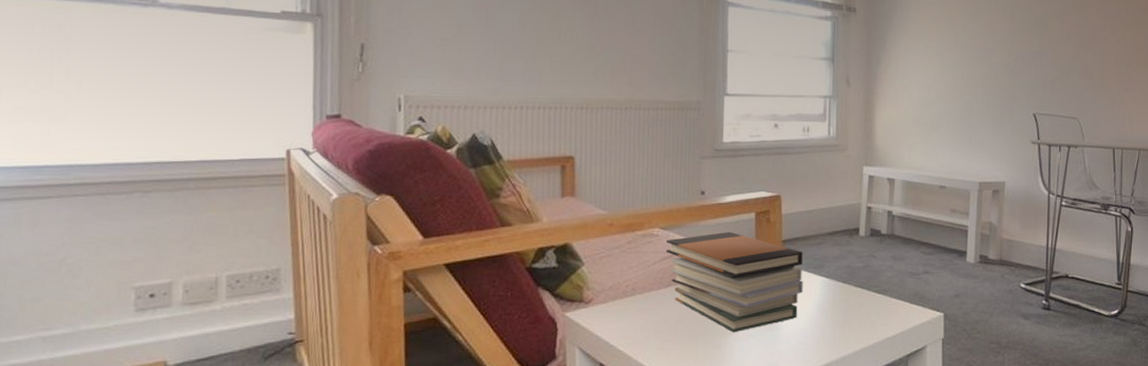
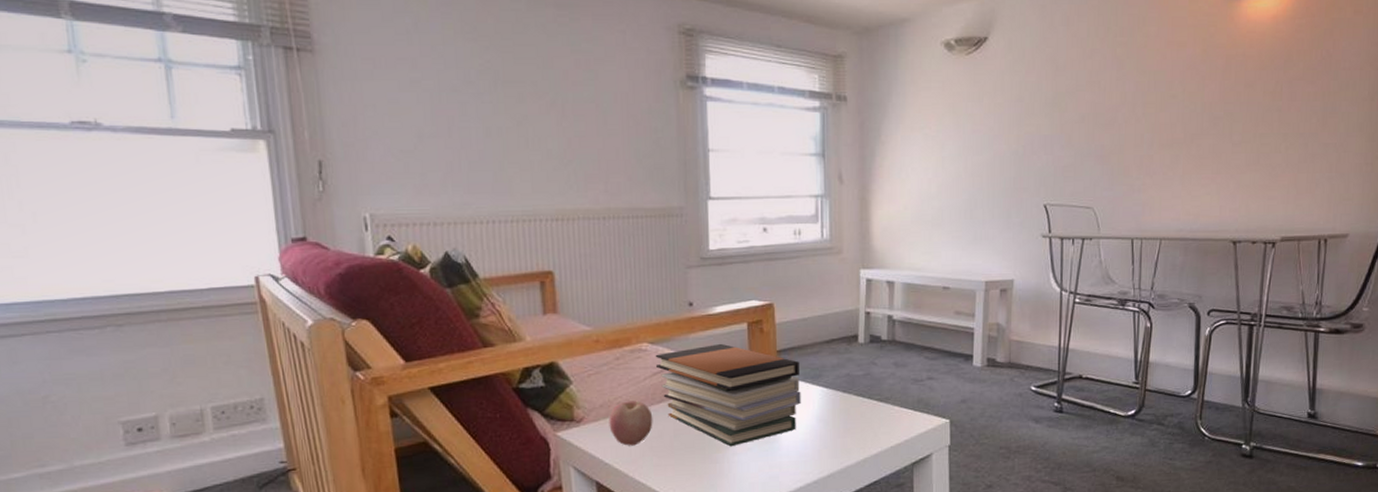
apple: none [617,284,660,329] -> present [609,400,653,446]

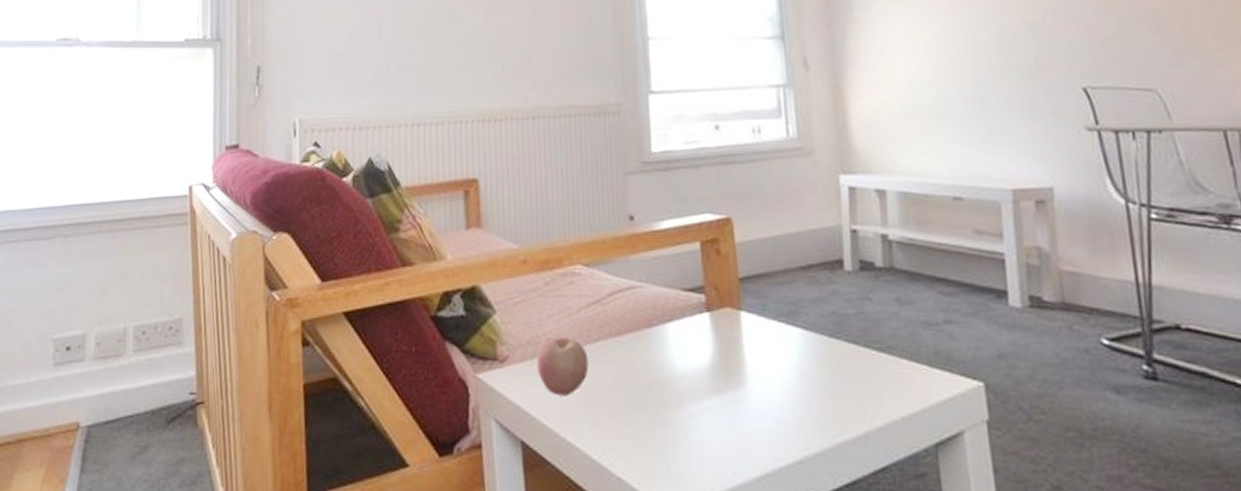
book stack: present [655,343,801,447] -> none [590,267,774,405]

